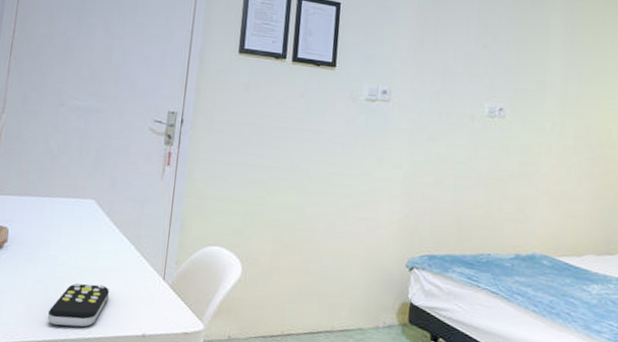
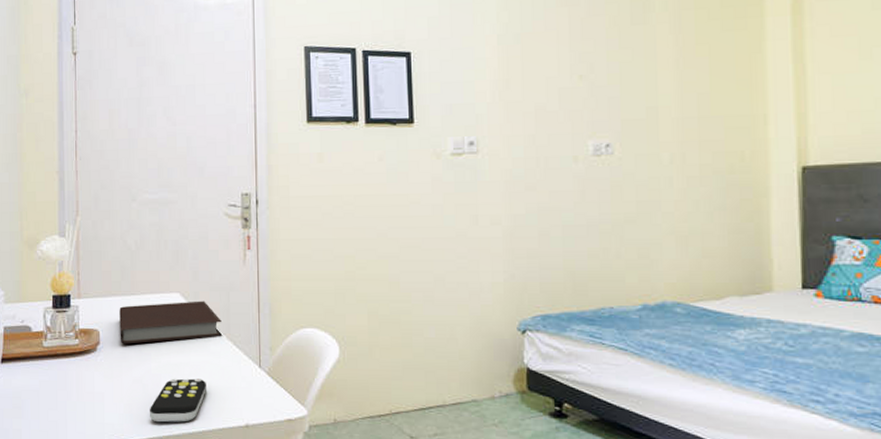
notebook: none [28,206,133,247] -> present [119,300,223,345]

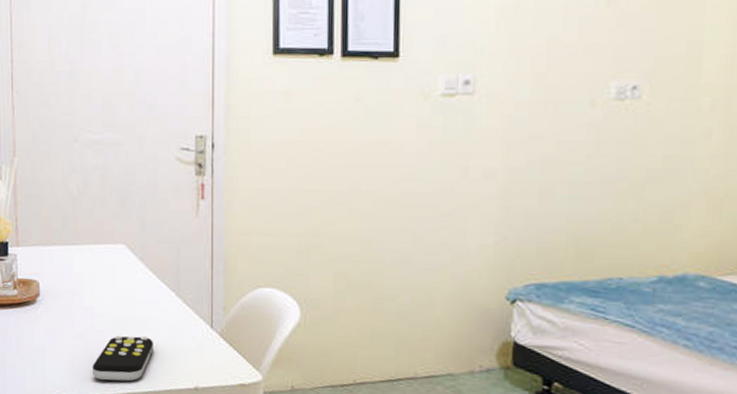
notebook: present [119,300,223,345] -> none [60,253,172,298]

